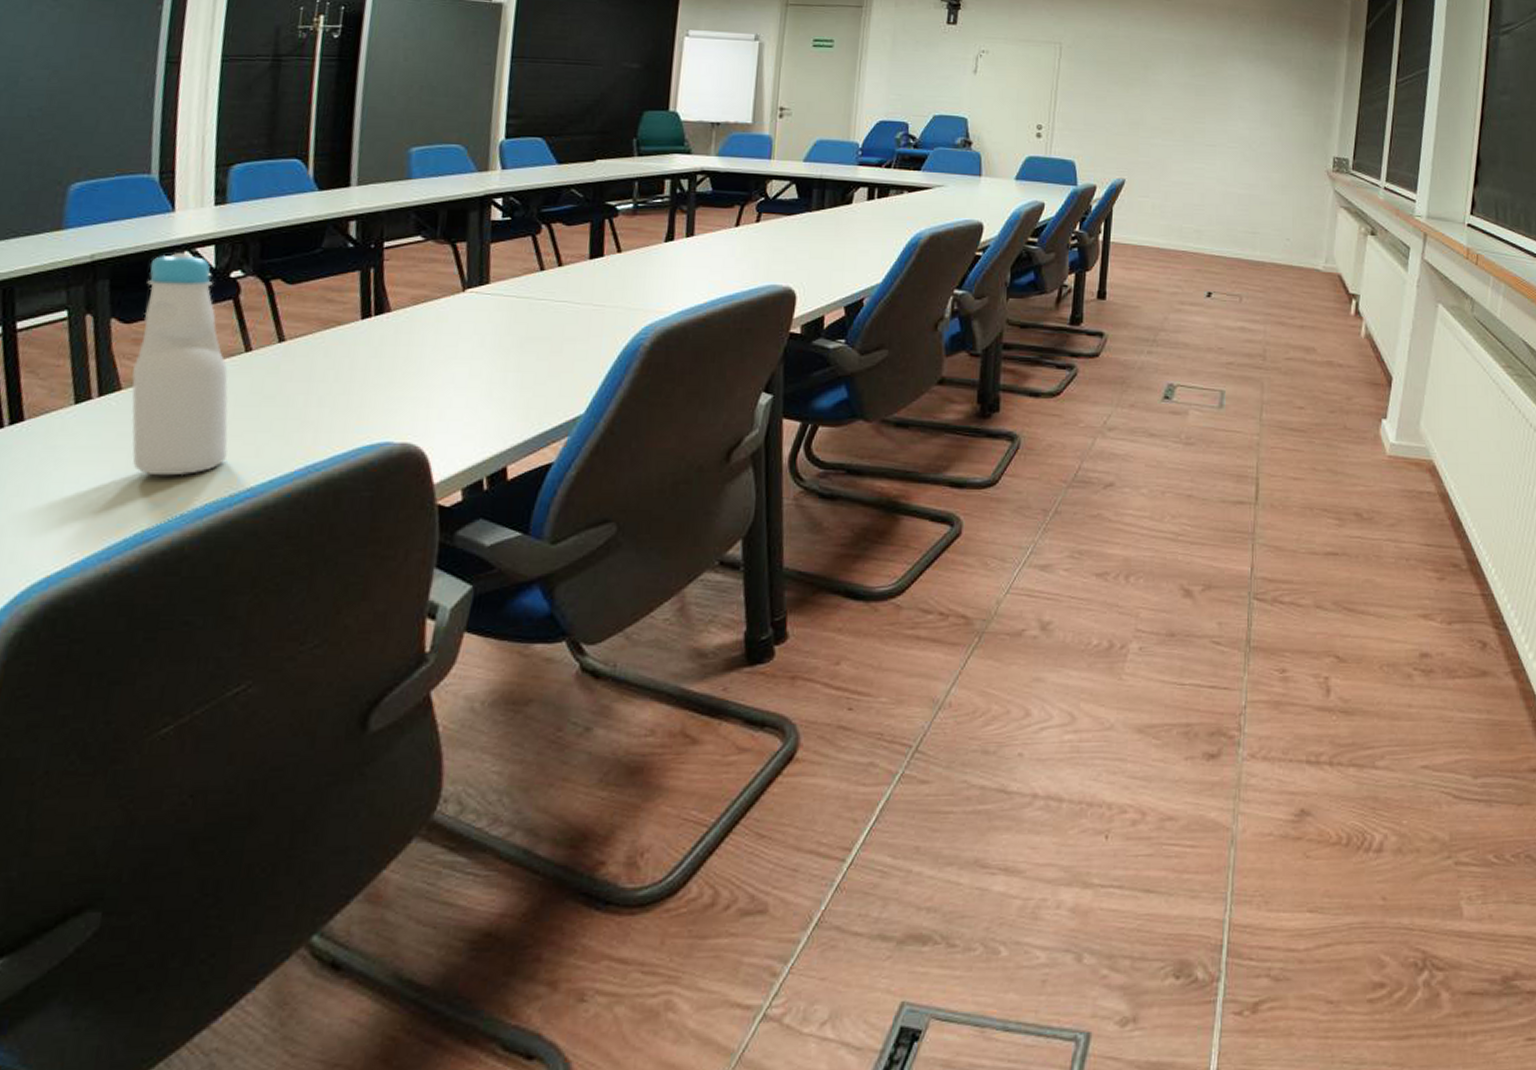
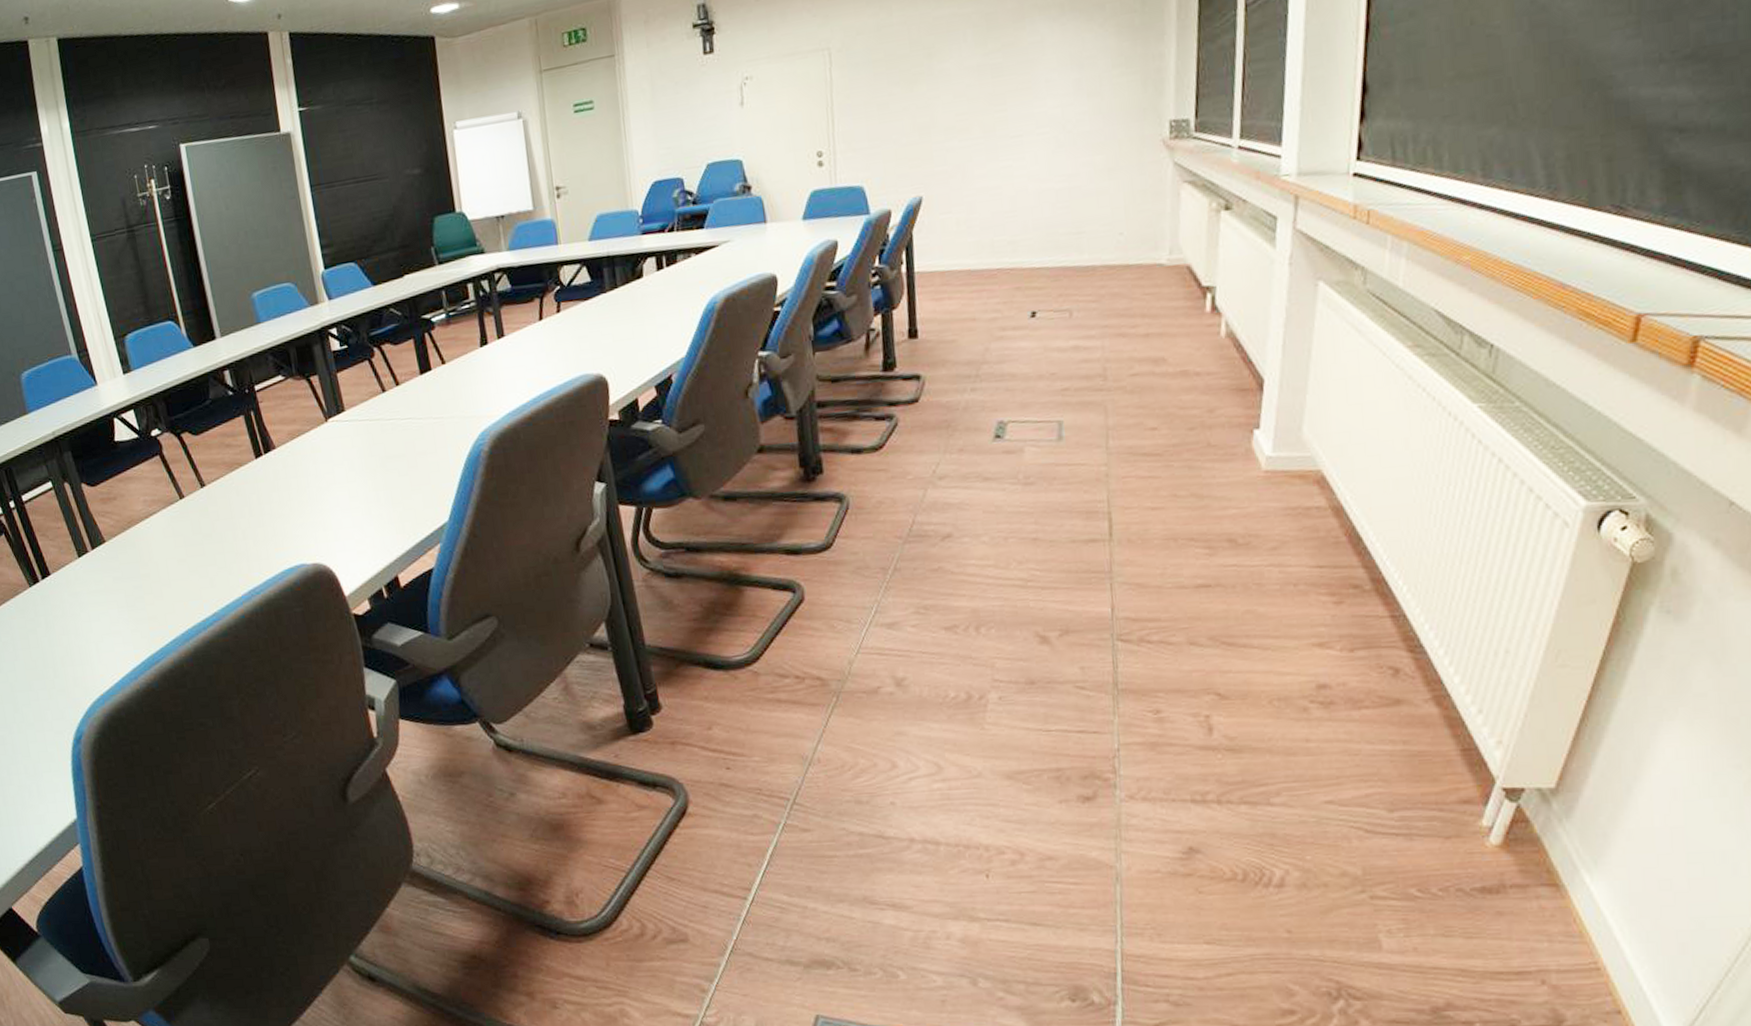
bottle: present [131,253,229,476] -> none [93,420,192,610]

